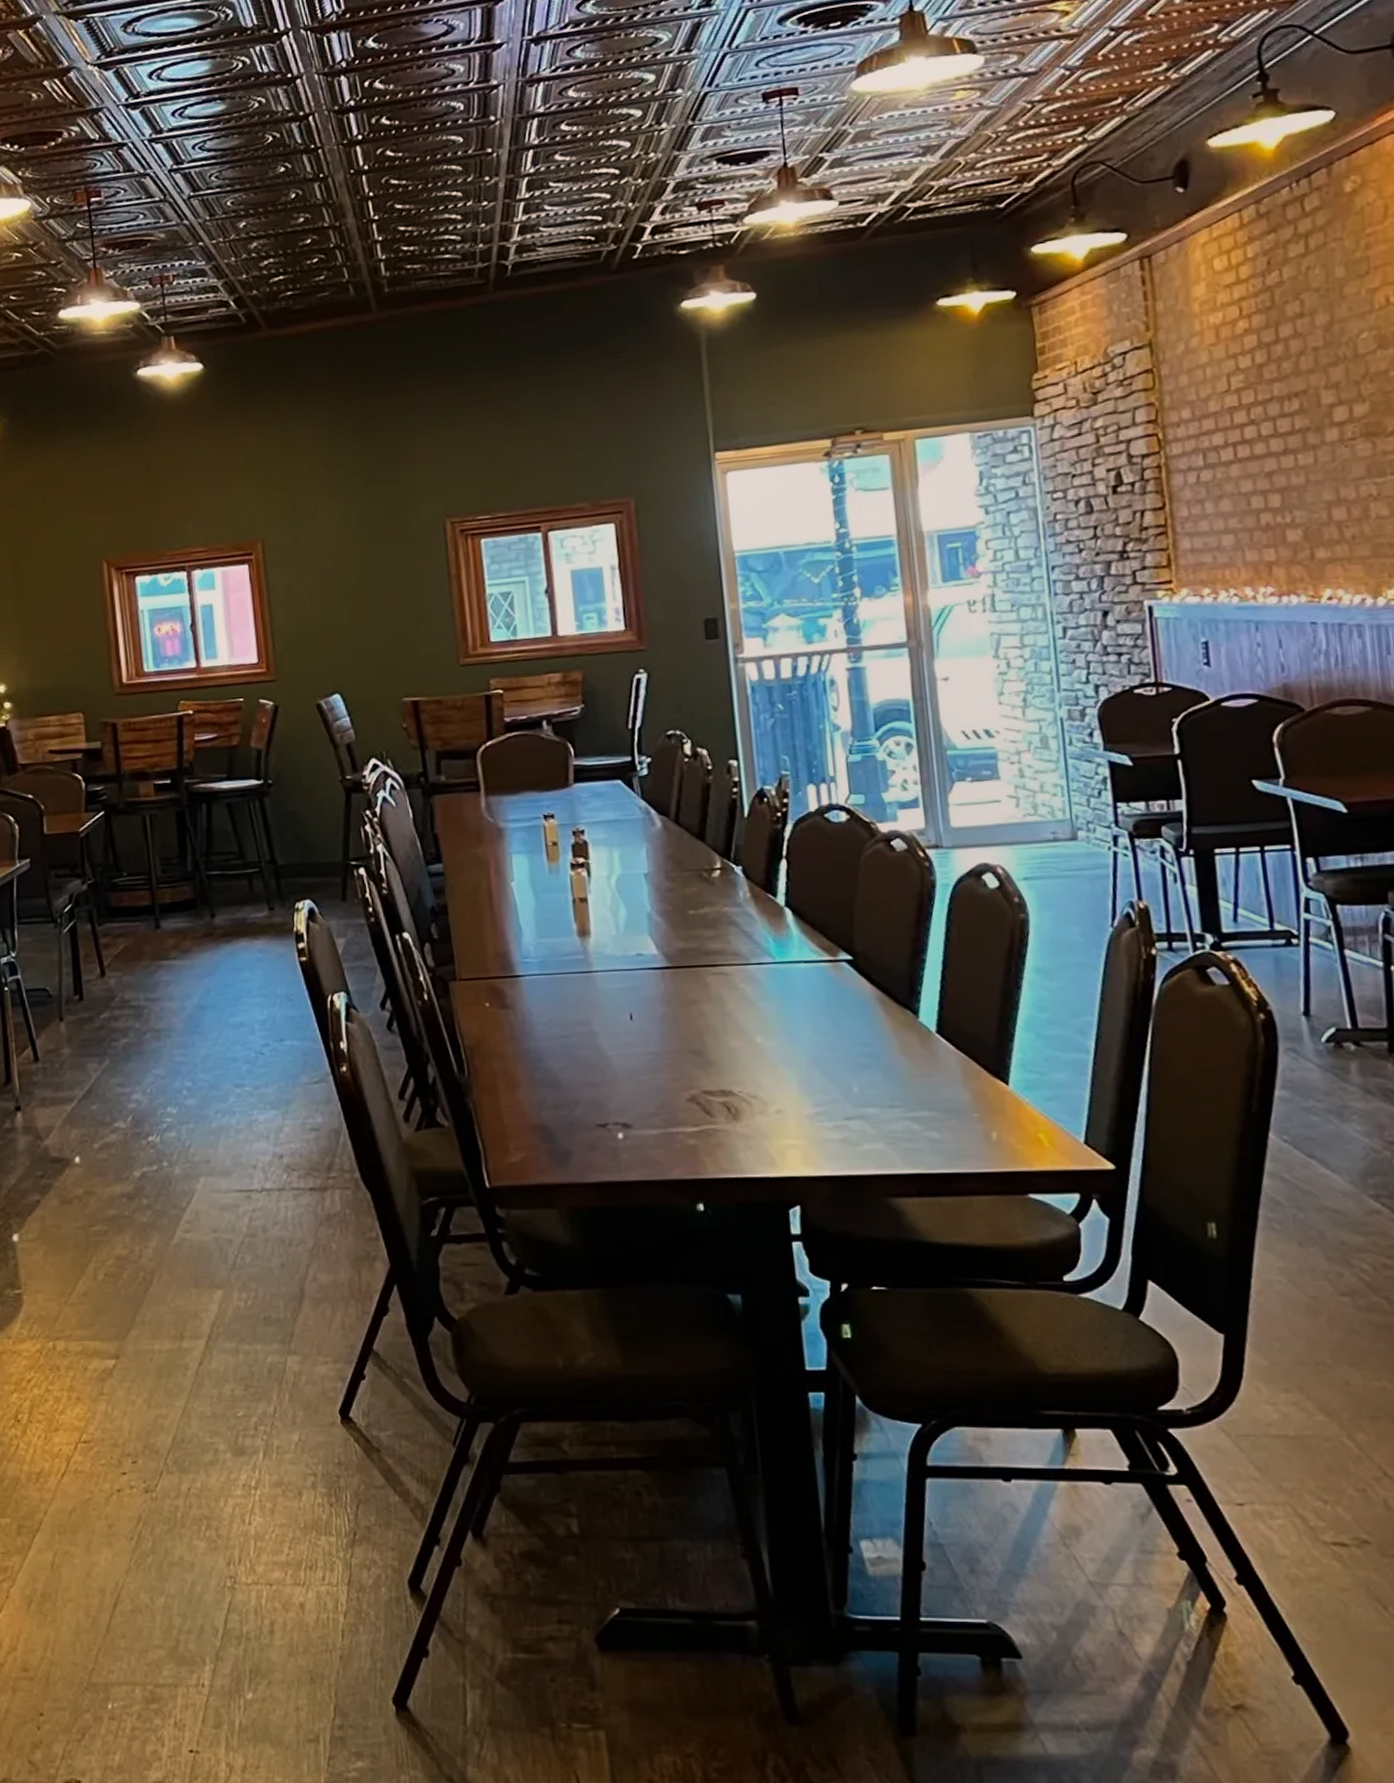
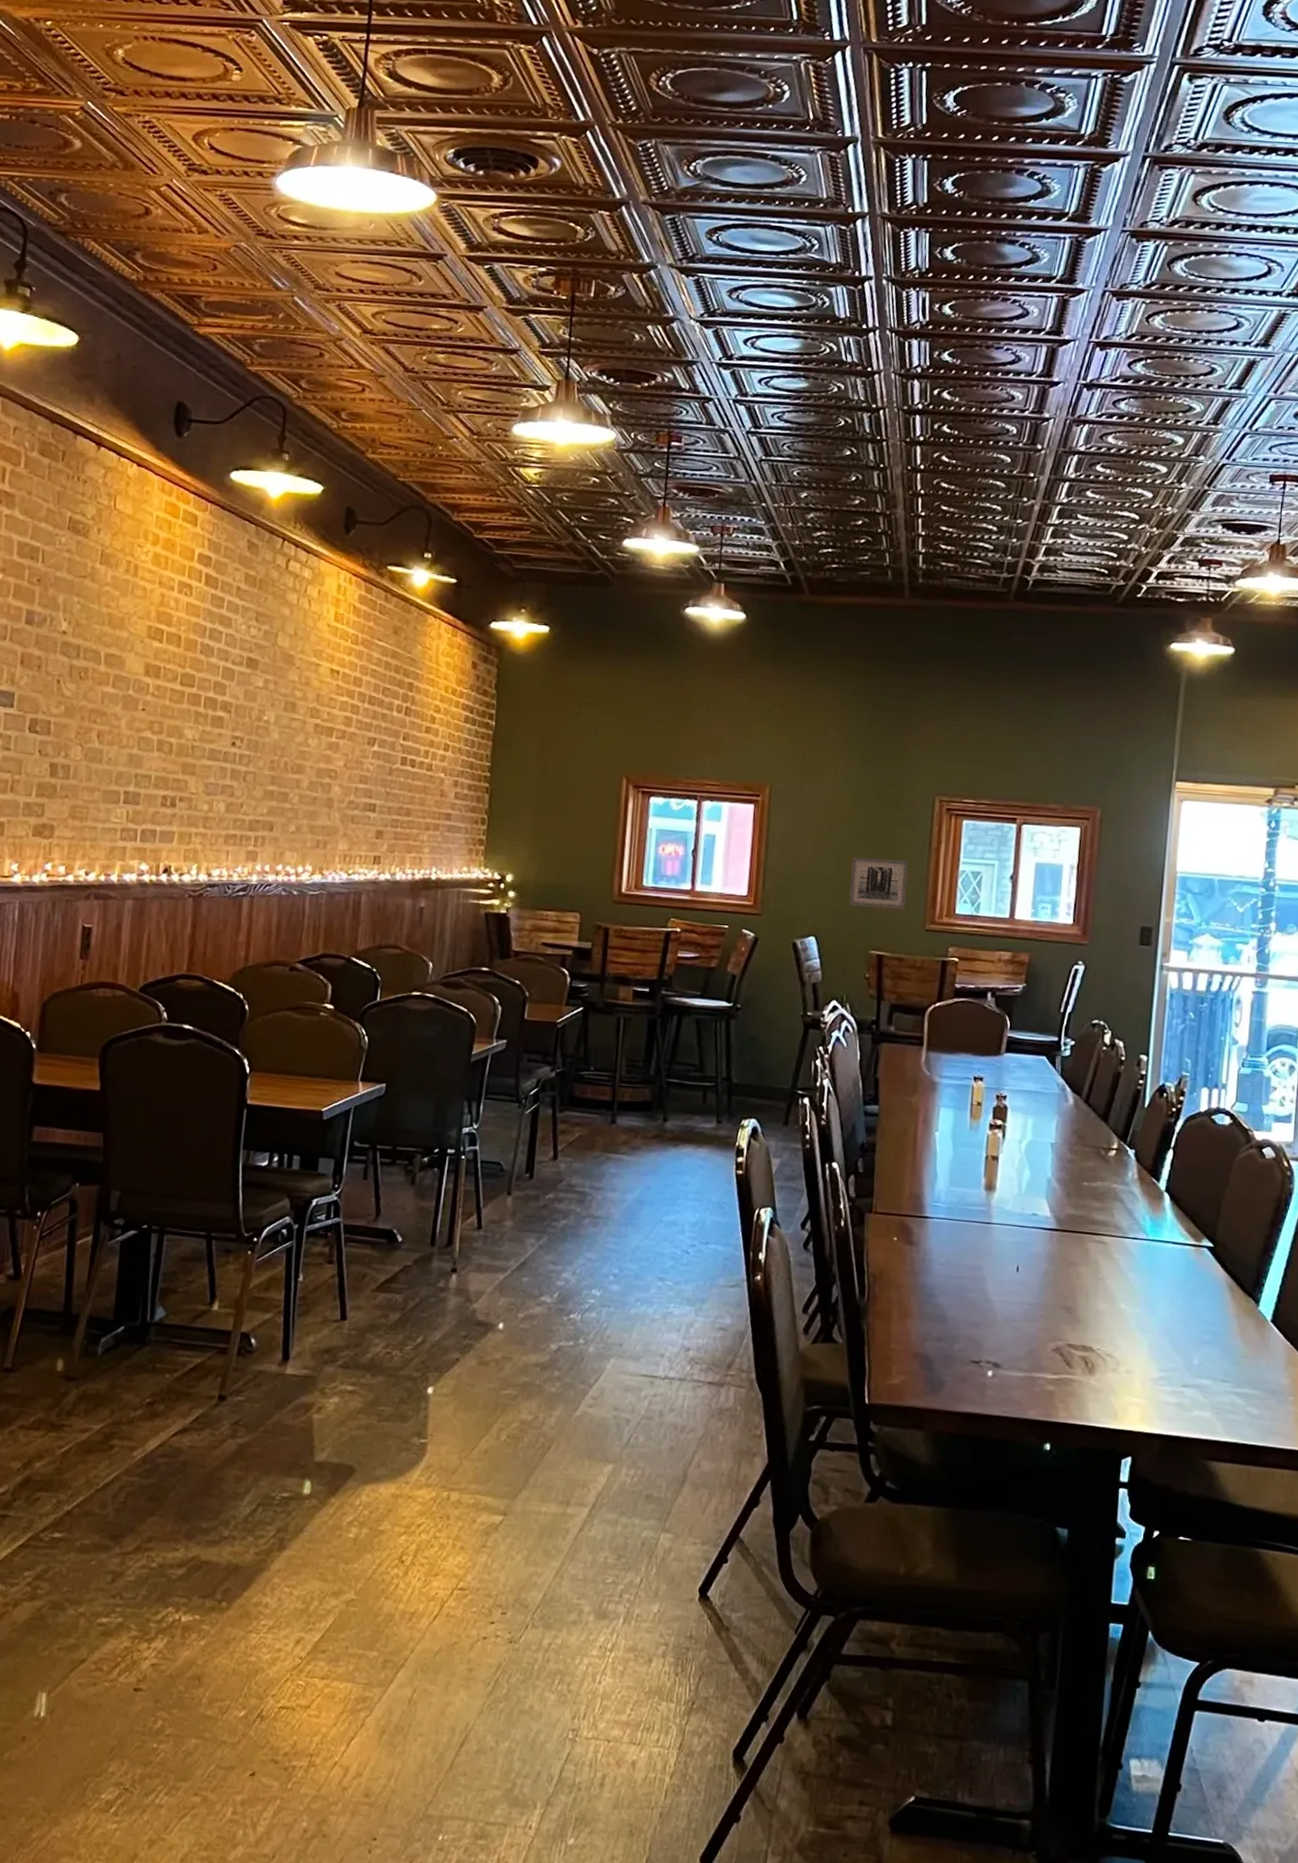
wall art: none [365,594,434,654] -> present [848,857,909,910]

